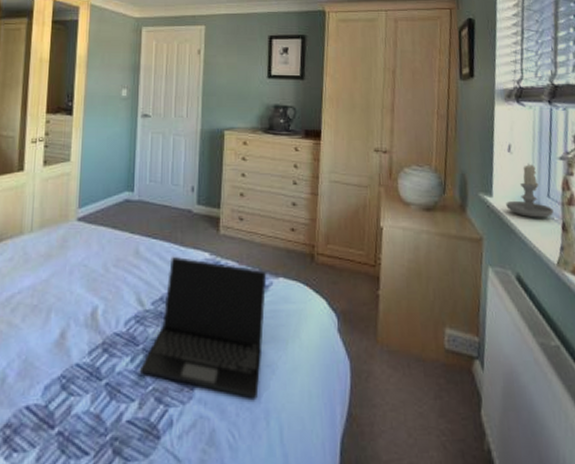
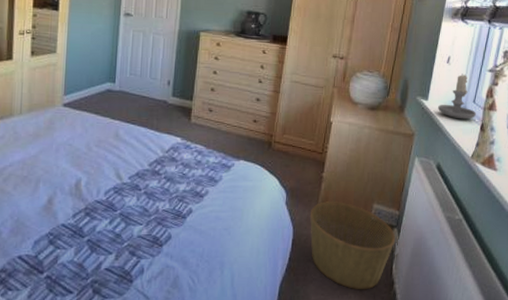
laptop: present [139,256,267,399] -> none [116,139,230,254]
basket: none [368,325,479,446] -> present [309,200,395,290]

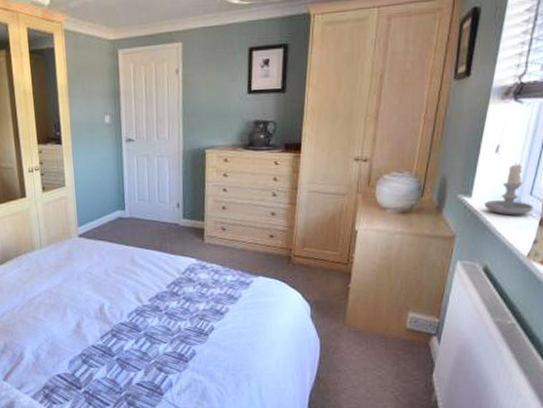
basket: present [309,200,395,290] -> none [337,311,435,399]

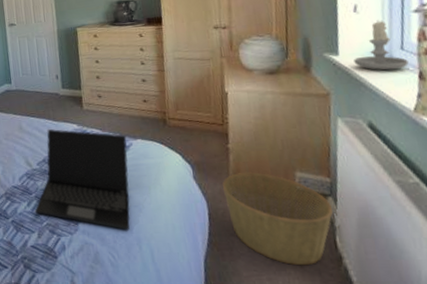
laptop: none [143,262,248,368] -> present [35,129,131,231]
basket: none [337,311,435,399] -> present [222,171,333,266]

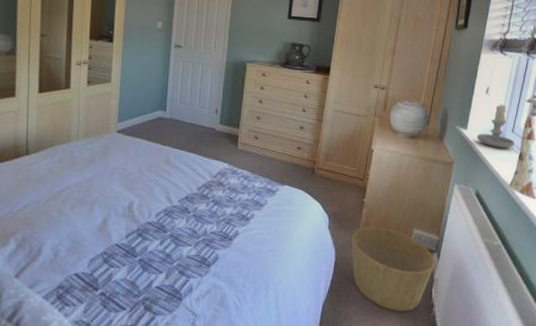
laptop: present [35,129,131,231] -> none [167,164,275,275]

